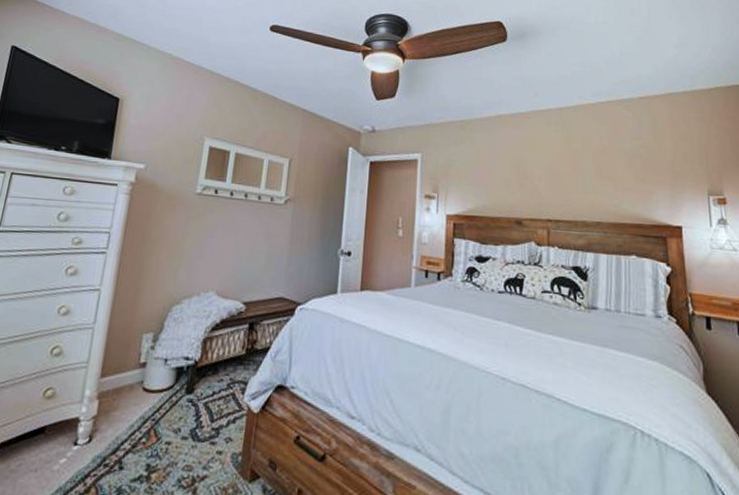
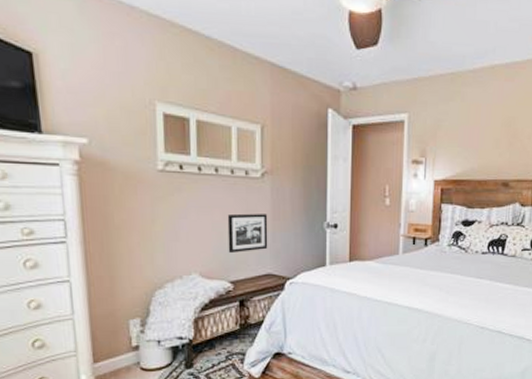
picture frame: none [246,236,286,274] -> present [227,213,268,254]

